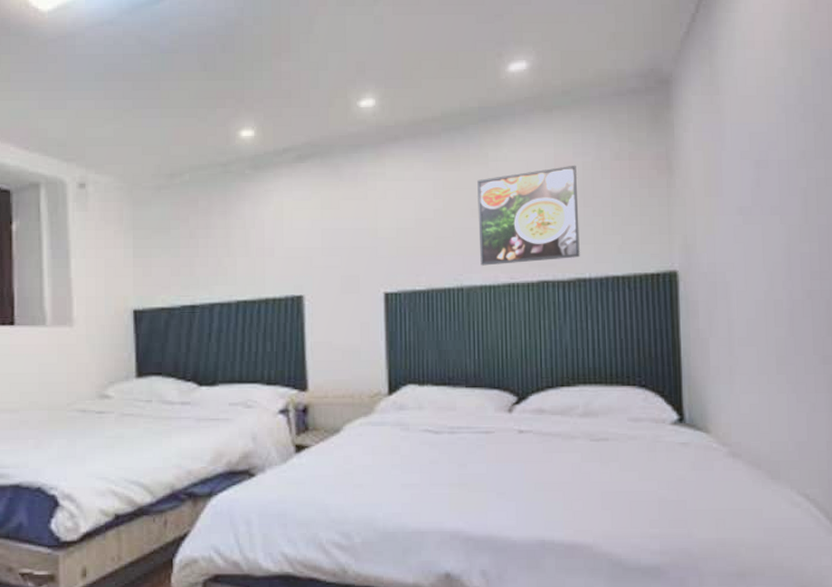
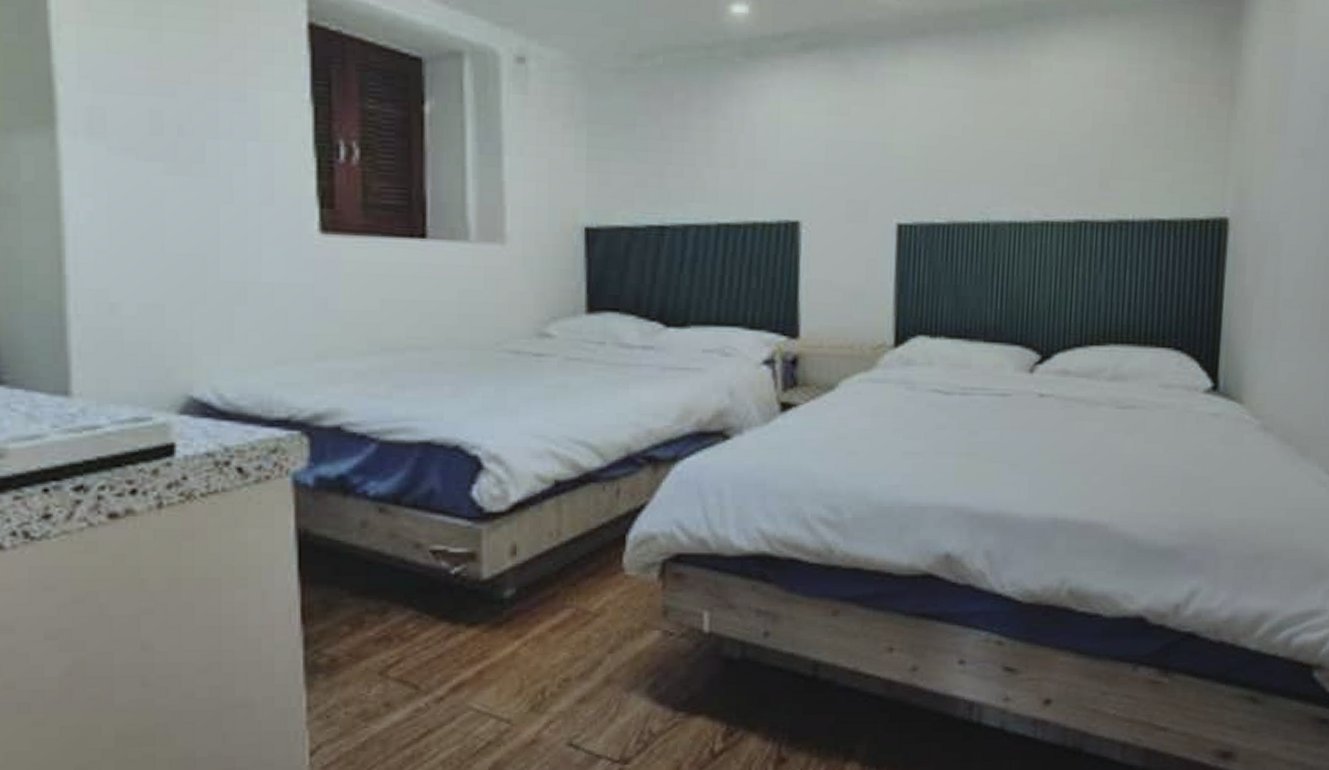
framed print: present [477,165,580,266] -> none [1011,83,1130,199]

